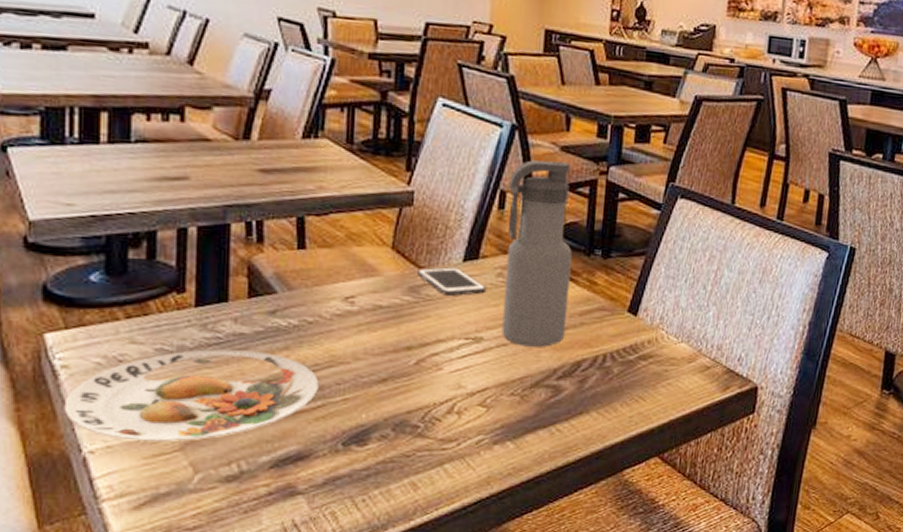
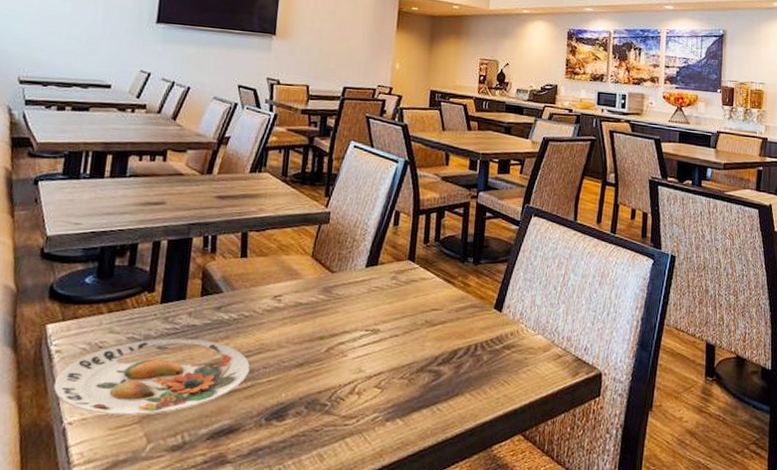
cell phone: present [417,267,487,297] -> none [330,272,384,296]
water bottle: present [501,160,572,347] -> none [394,187,450,338]

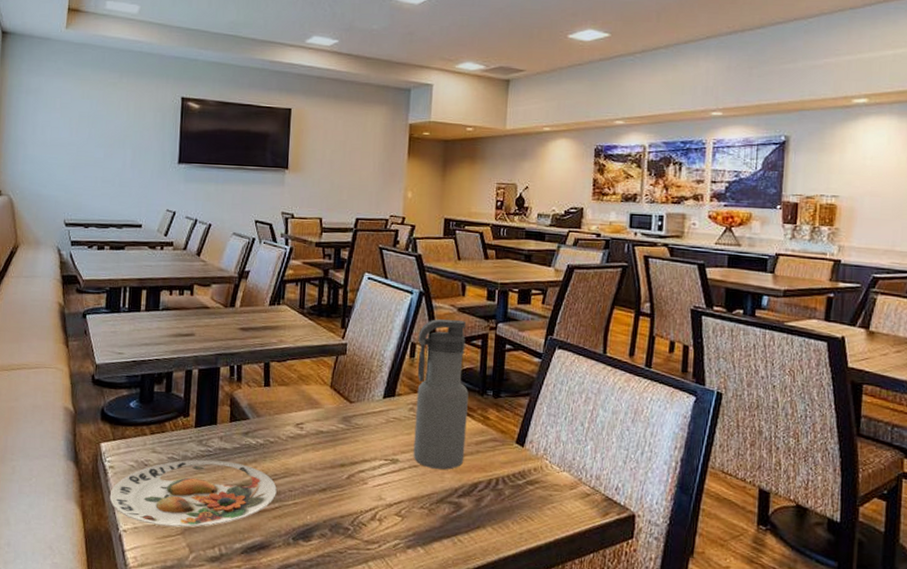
water bottle: none [394,187,450,338] -> present [413,319,469,470]

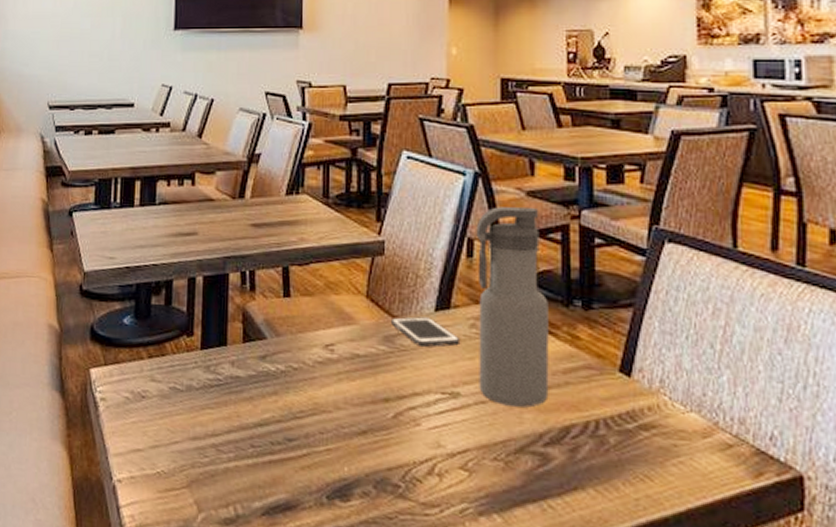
plate: present [109,459,277,528] -> none [101,390,304,479]
cell phone: none [349,402,402,426] -> present [391,316,461,348]

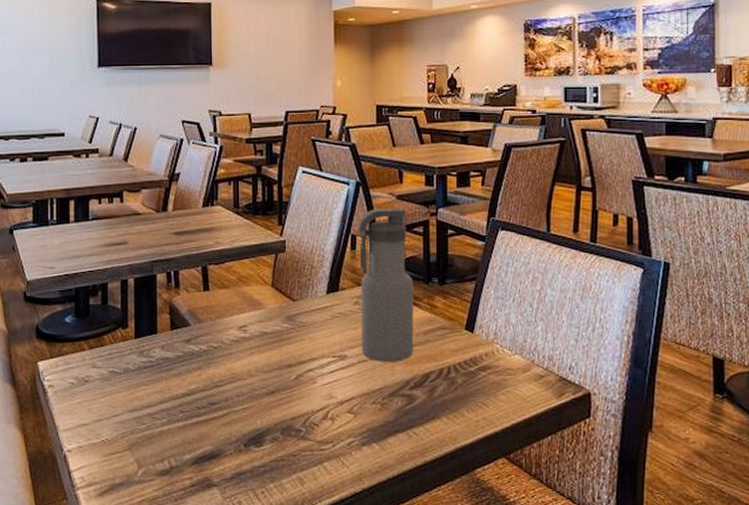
cell phone: present [391,316,461,348] -> none [292,299,347,323]

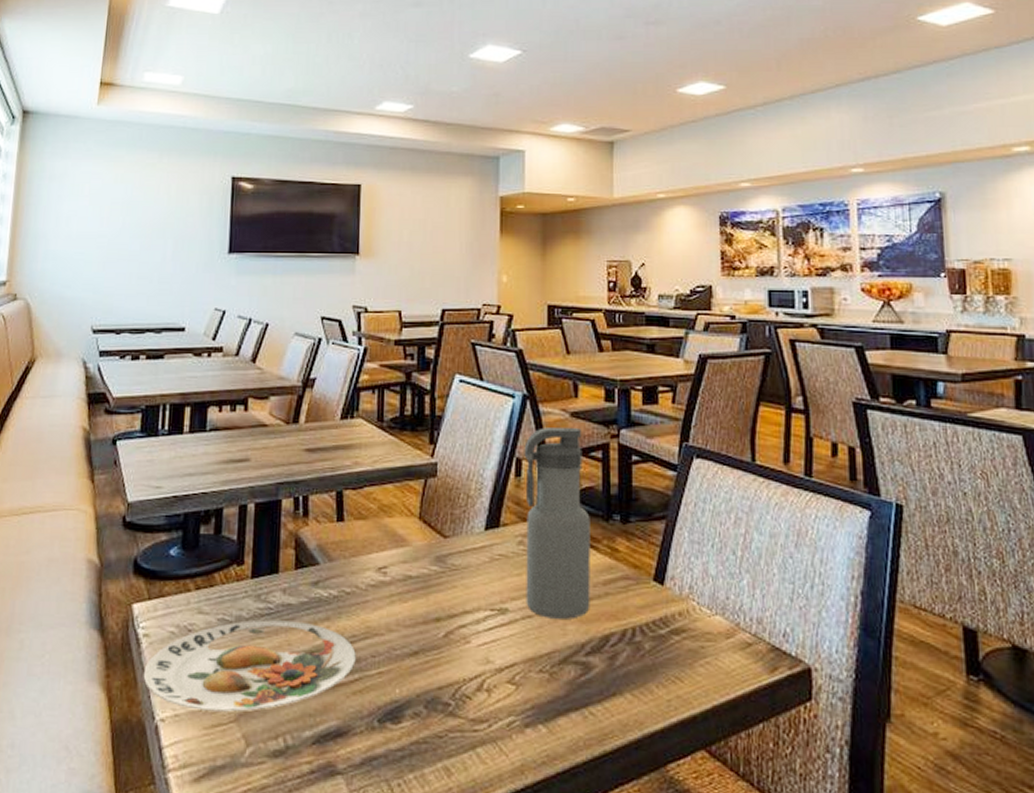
plate: none [51,371,224,443] -> present [143,620,356,712]

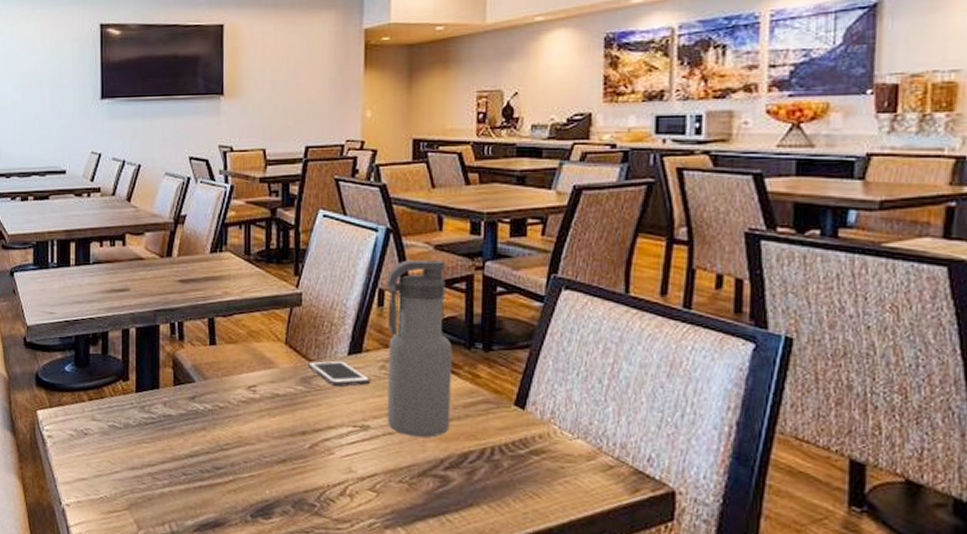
plate: present [143,620,356,712] -> none [50,427,230,502]
cell phone: none [443,536,509,566] -> present [308,360,371,387]

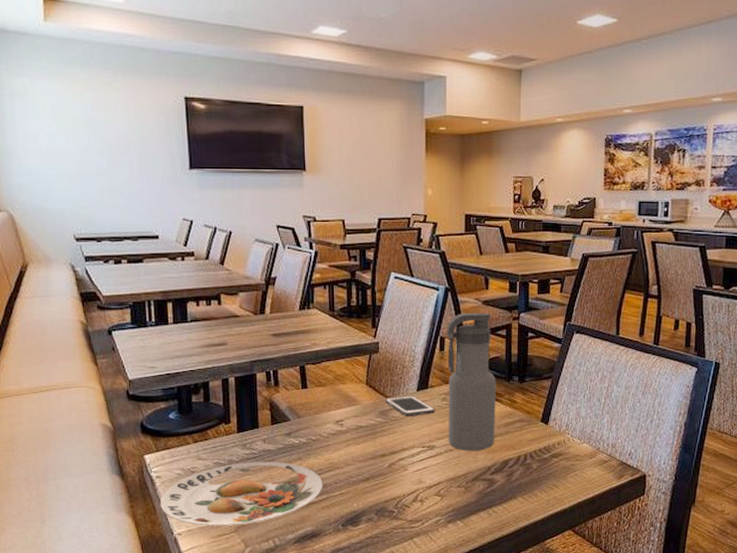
plate: none [50,427,230,502] -> present [160,462,323,526]

